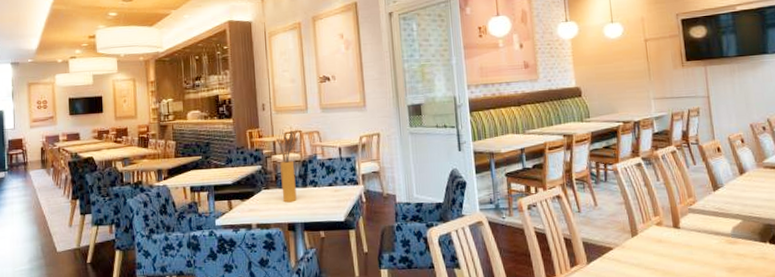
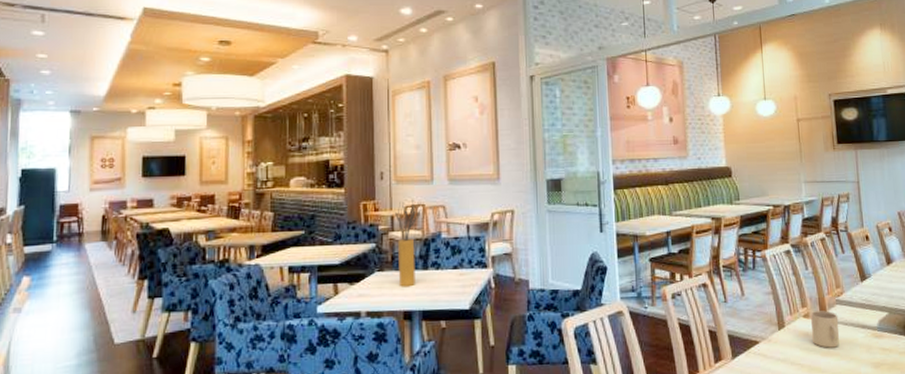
cup: none [663,219,693,254] -> present [811,310,840,348]

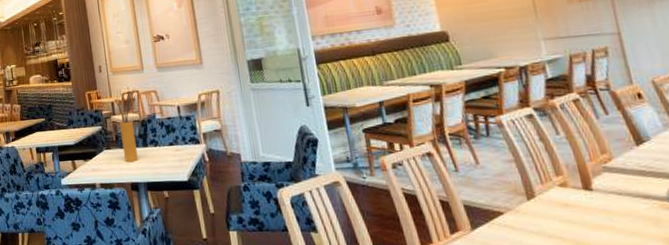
cup: present [811,310,840,348] -> none [569,179,613,221]

